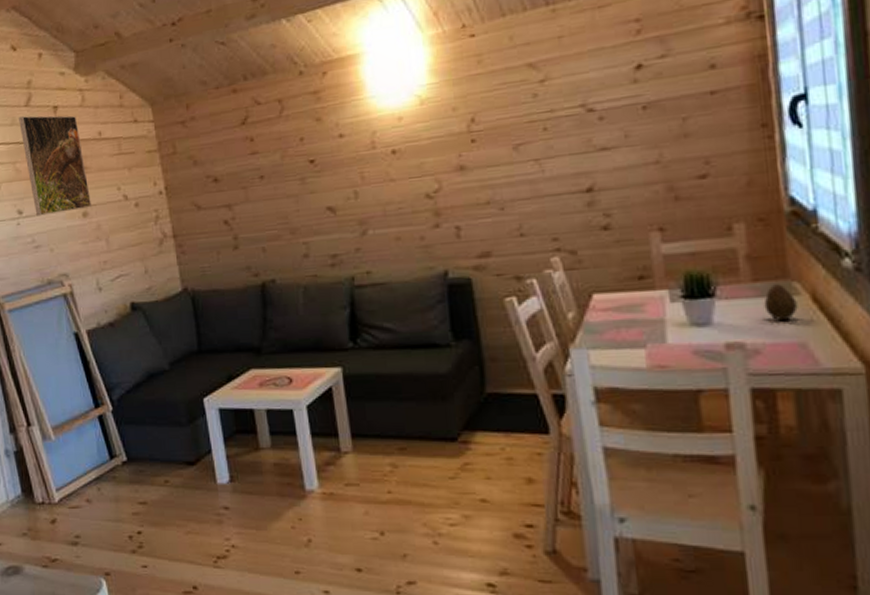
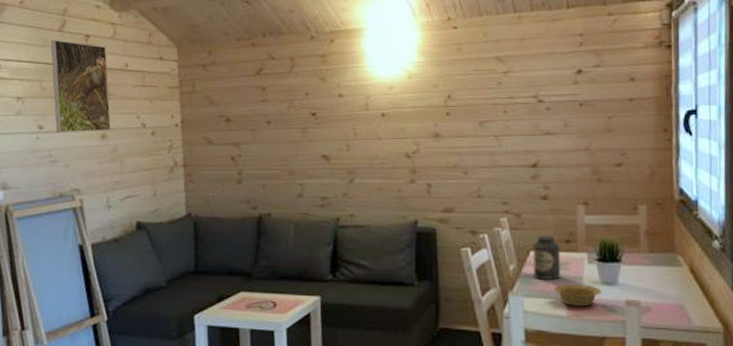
canister: none [595,272,635,327] -> present [532,235,560,280]
bowl: none [627,328,692,356] -> present [553,284,602,307]
fruit: present [763,284,798,322] -> none [656,256,680,286]

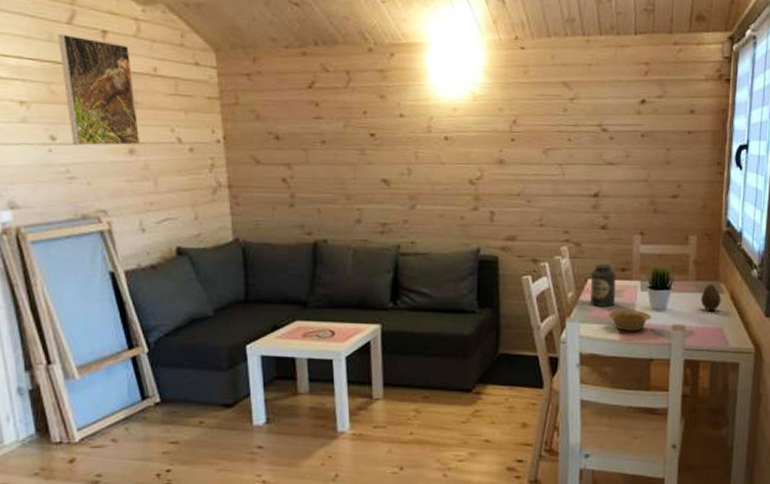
fruit: none [656,256,680,286] -> present [700,284,721,312]

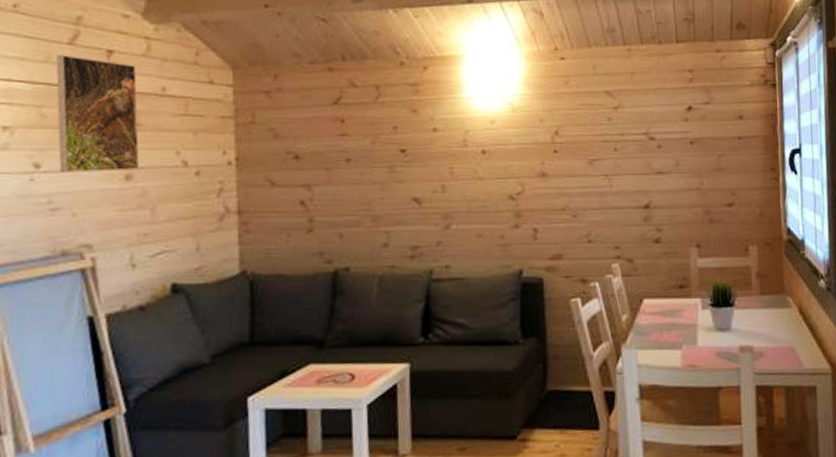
canister: present [590,263,616,306] -> none [646,280,674,329]
bowl: present [608,310,652,331] -> none [668,332,716,356]
fruit: present [700,284,721,312] -> none [767,298,790,329]

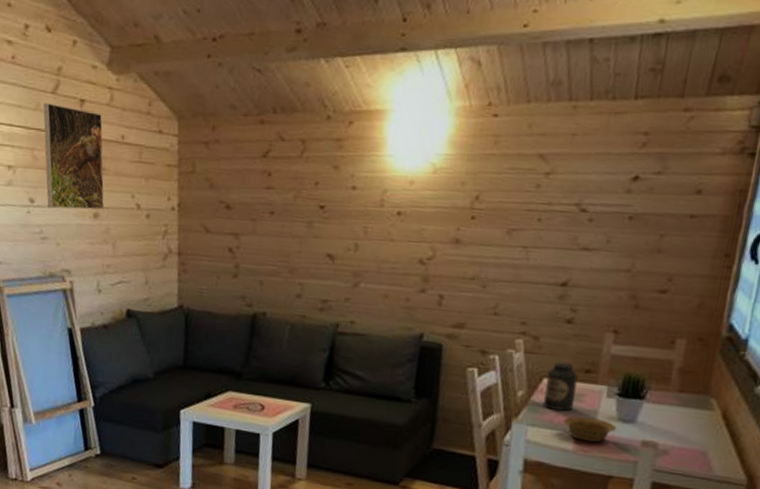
canister: none [646,280,674,329] -> present [543,362,578,411]
bowl: none [668,332,716,356] -> present [562,416,617,443]

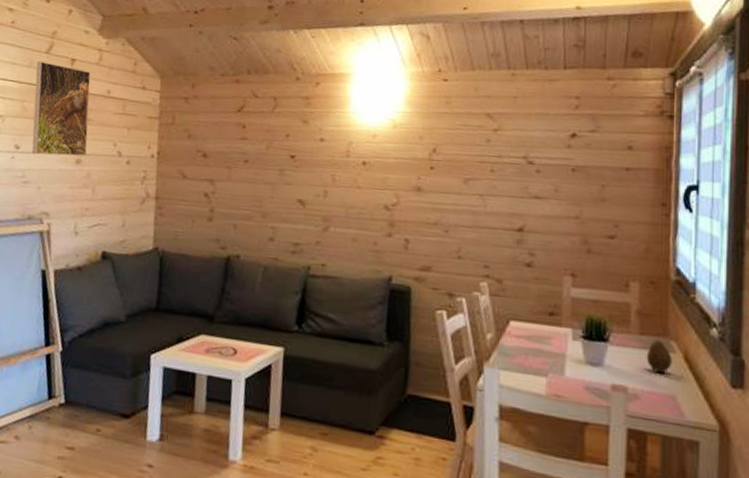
canister: present [543,362,578,411] -> none [512,304,543,355]
bowl: present [562,416,617,443] -> none [533,360,586,387]
fruit: none [682,397,710,431] -> present [646,340,672,374]

